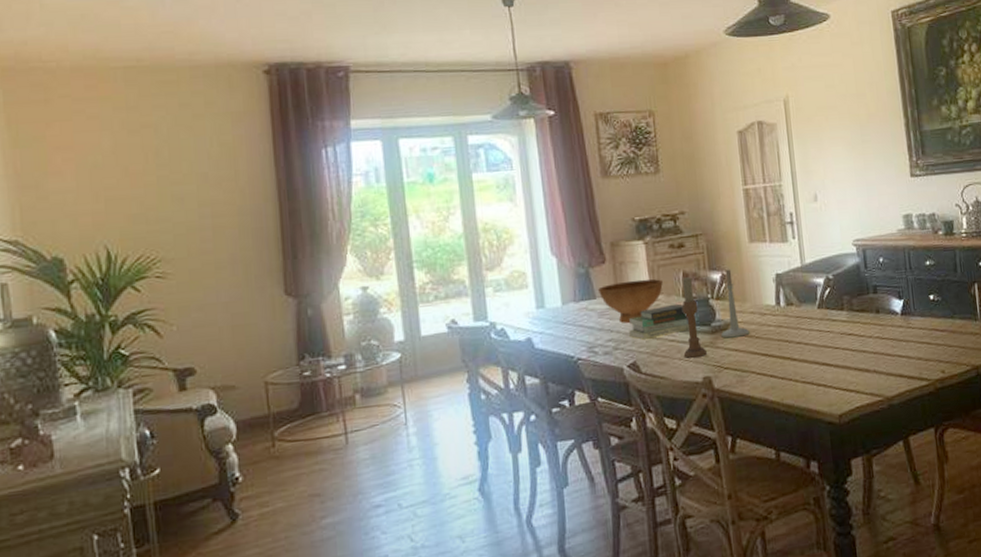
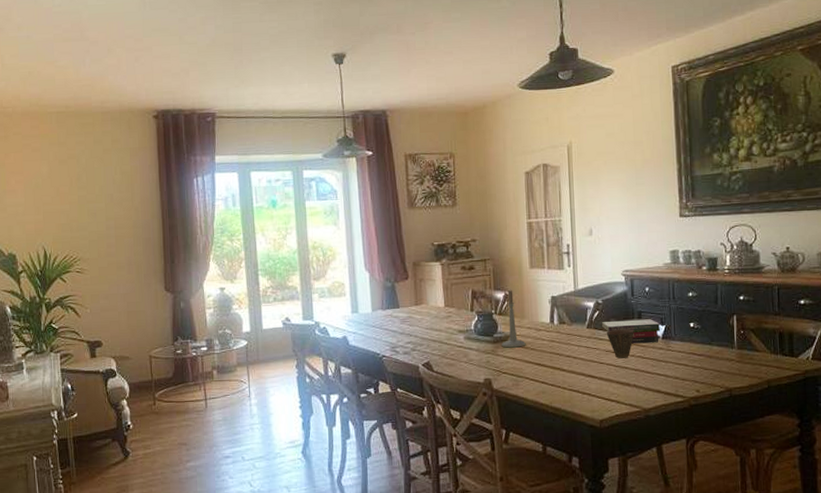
bowl: present [598,279,663,323] -> none [401,294,455,330]
books: present [628,303,689,341] -> none [424,316,475,345]
candlestick: present [682,277,707,358] -> none [469,295,488,362]
books: none [834,293,898,323] -> present [602,319,660,344]
cup: none [839,306,871,341] -> present [606,328,634,359]

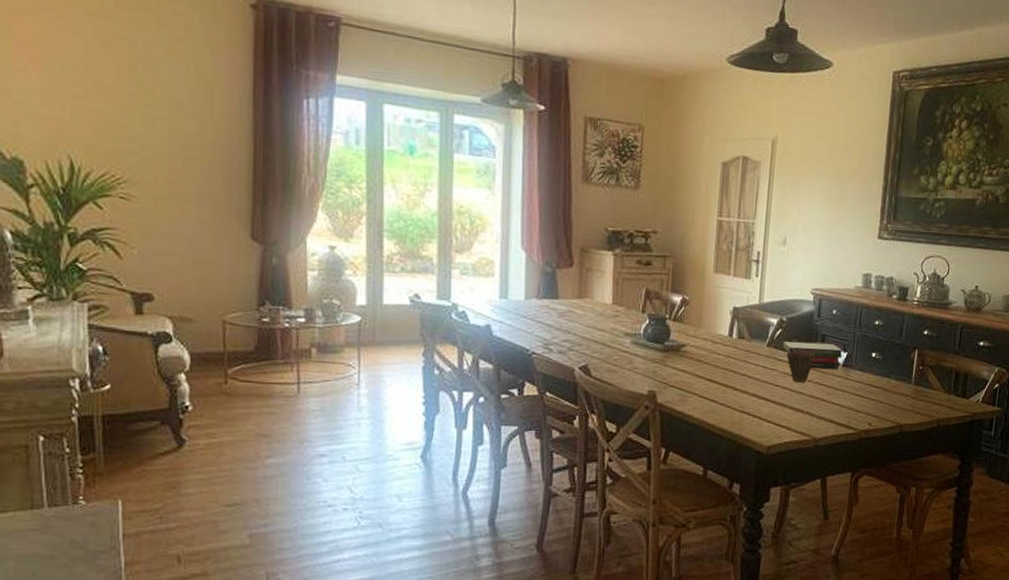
candlestick: present [501,290,526,348] -> none [671,294,699,360]

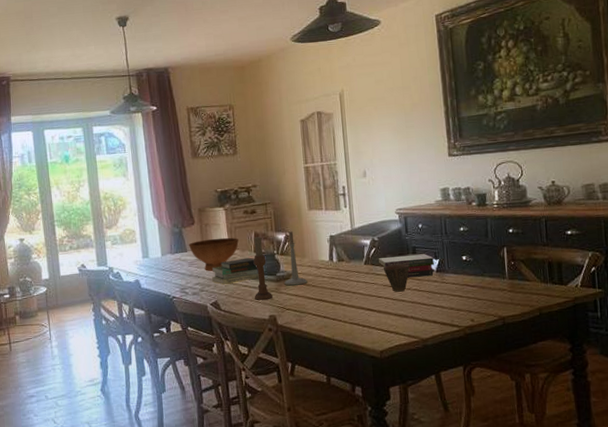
bowl: none [562,287,625,328] -> present [189,237,239,271]
books: none [584,317,644,347] -> present [211,257,259,285]
candlestick: none [633,295,656,371] -> present [253,237,273,300]
candlestick: none [671,294,699,360] -> present [283,231,308,286]

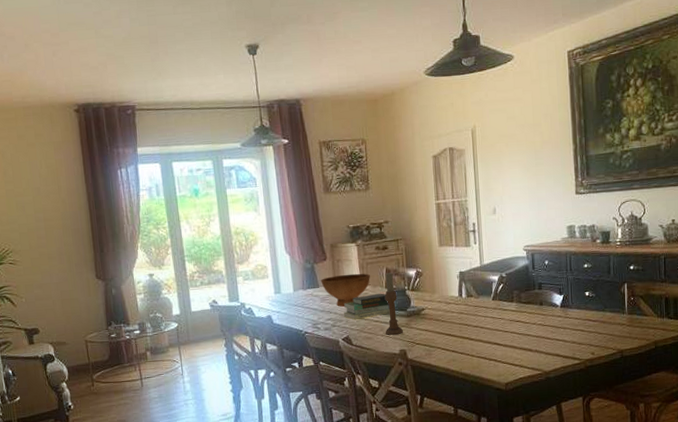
candlestick: present [283,231,308,286] -> none [414,267,437,321]
books: present [379,253,434,278] -> none [506,289,559,313]
cup: present [383,263,410,292] -> none [510,299,535,327]

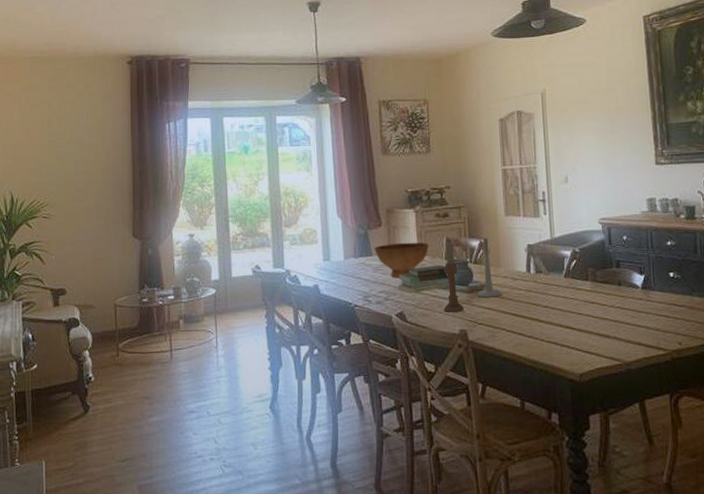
candlestick: none [414,267,437,321] -> present [476,238,502,298]

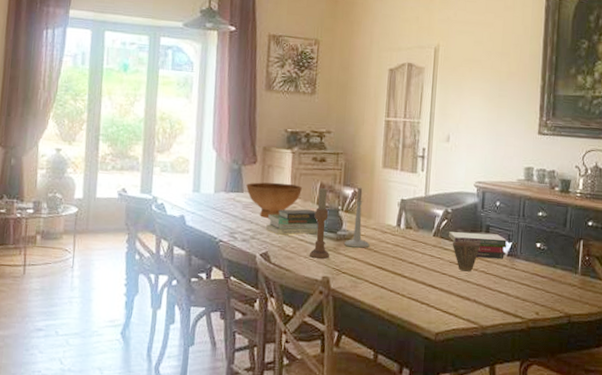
books: none [580,268,639,294] -> present [449,232,507,259]
cup: none [584,278,613,309] -> present [452,240,480,272]

